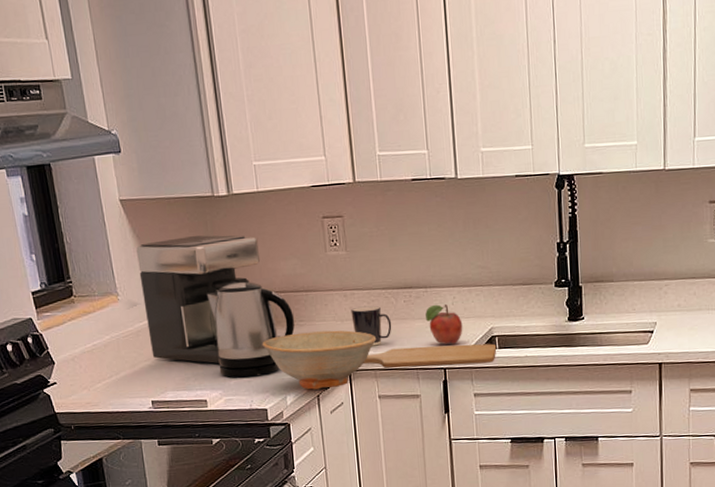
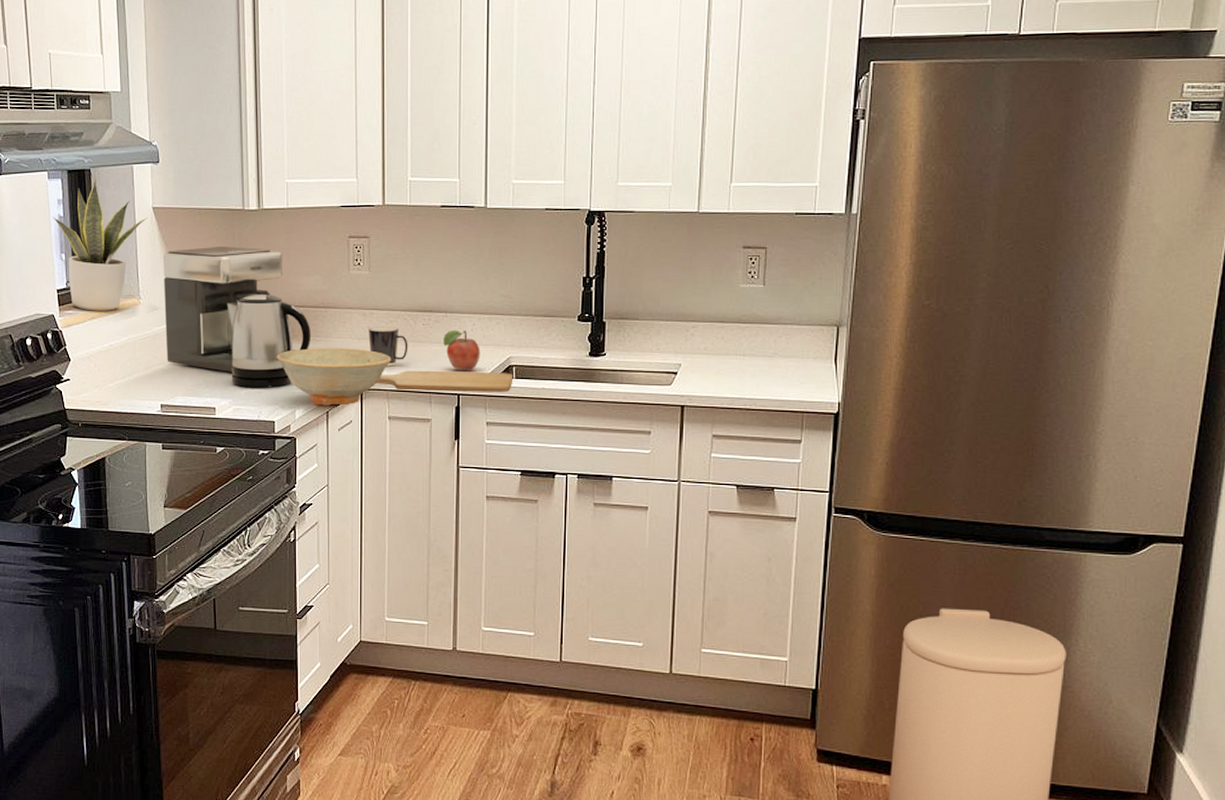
potted plant: none [16,174,116,312] -> present [52,179,148,311]

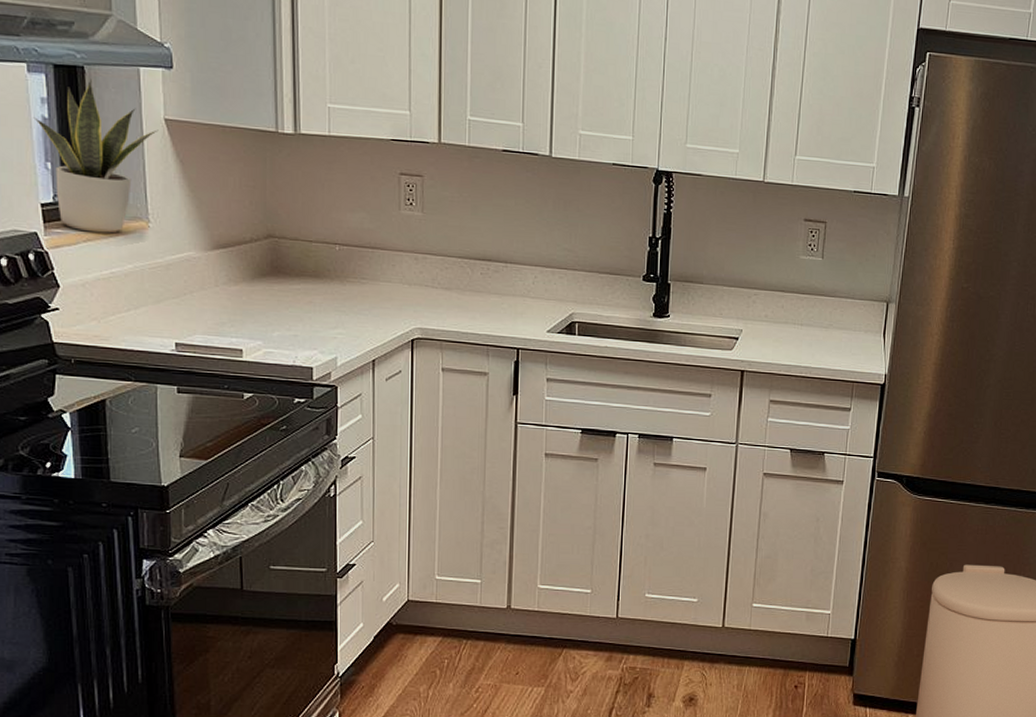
coffee maker: present [163,246,296,372] -> none [178,170,338,311]
kettle: present [226,293,312,387] -> none [256,227,356,330]
dish: present [276,348,392,406] -> none [315,291,447,354]
mug: present [368,326,408,367] -> none [421,272,465,316]
chopping board: present [376,370,514,392] -> none [428,320,576,349]
fruit: present [444,329,480,370] -> none [503,281,542,324]

